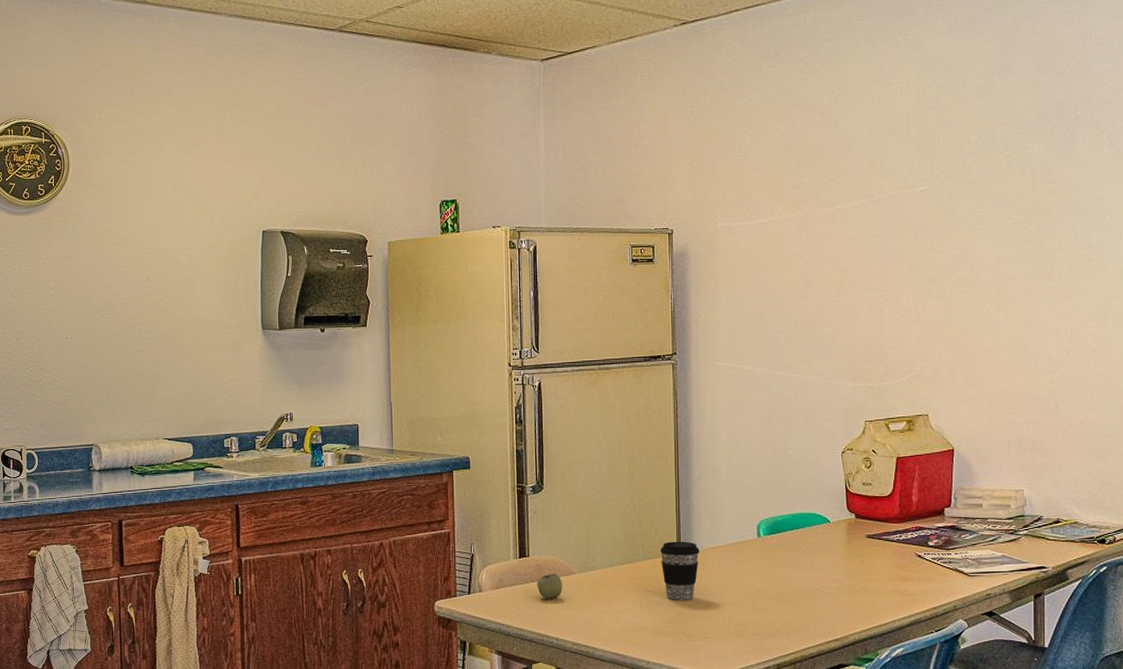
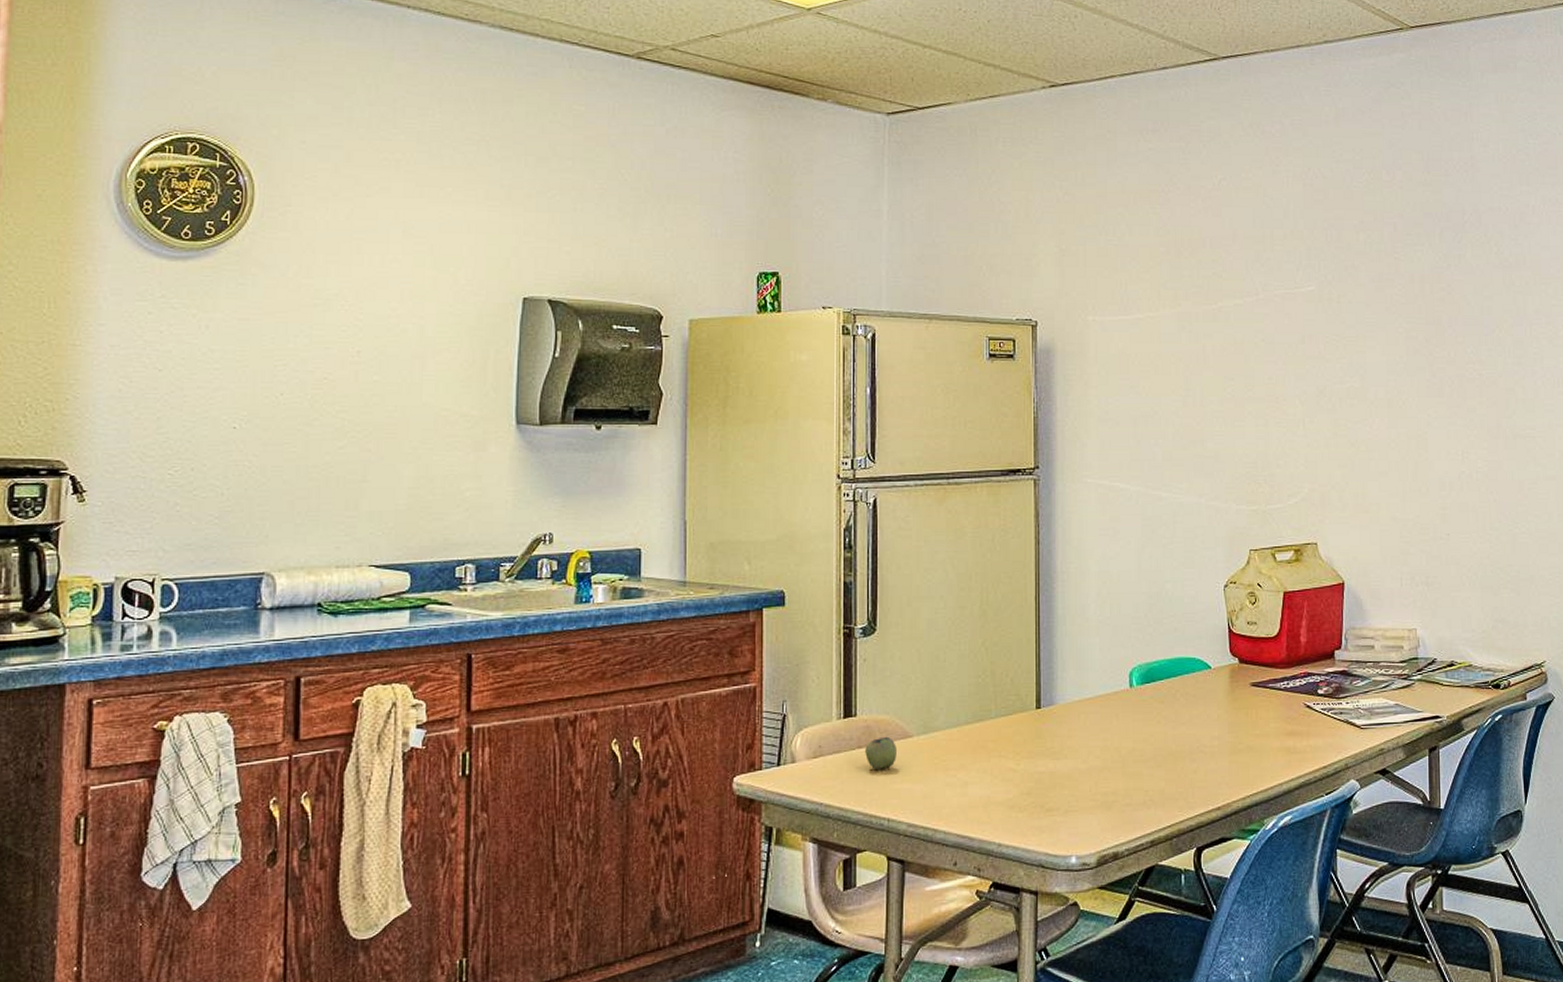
coffee cup: present [660,541,700,600] -> none [1016,693,1063,767]

